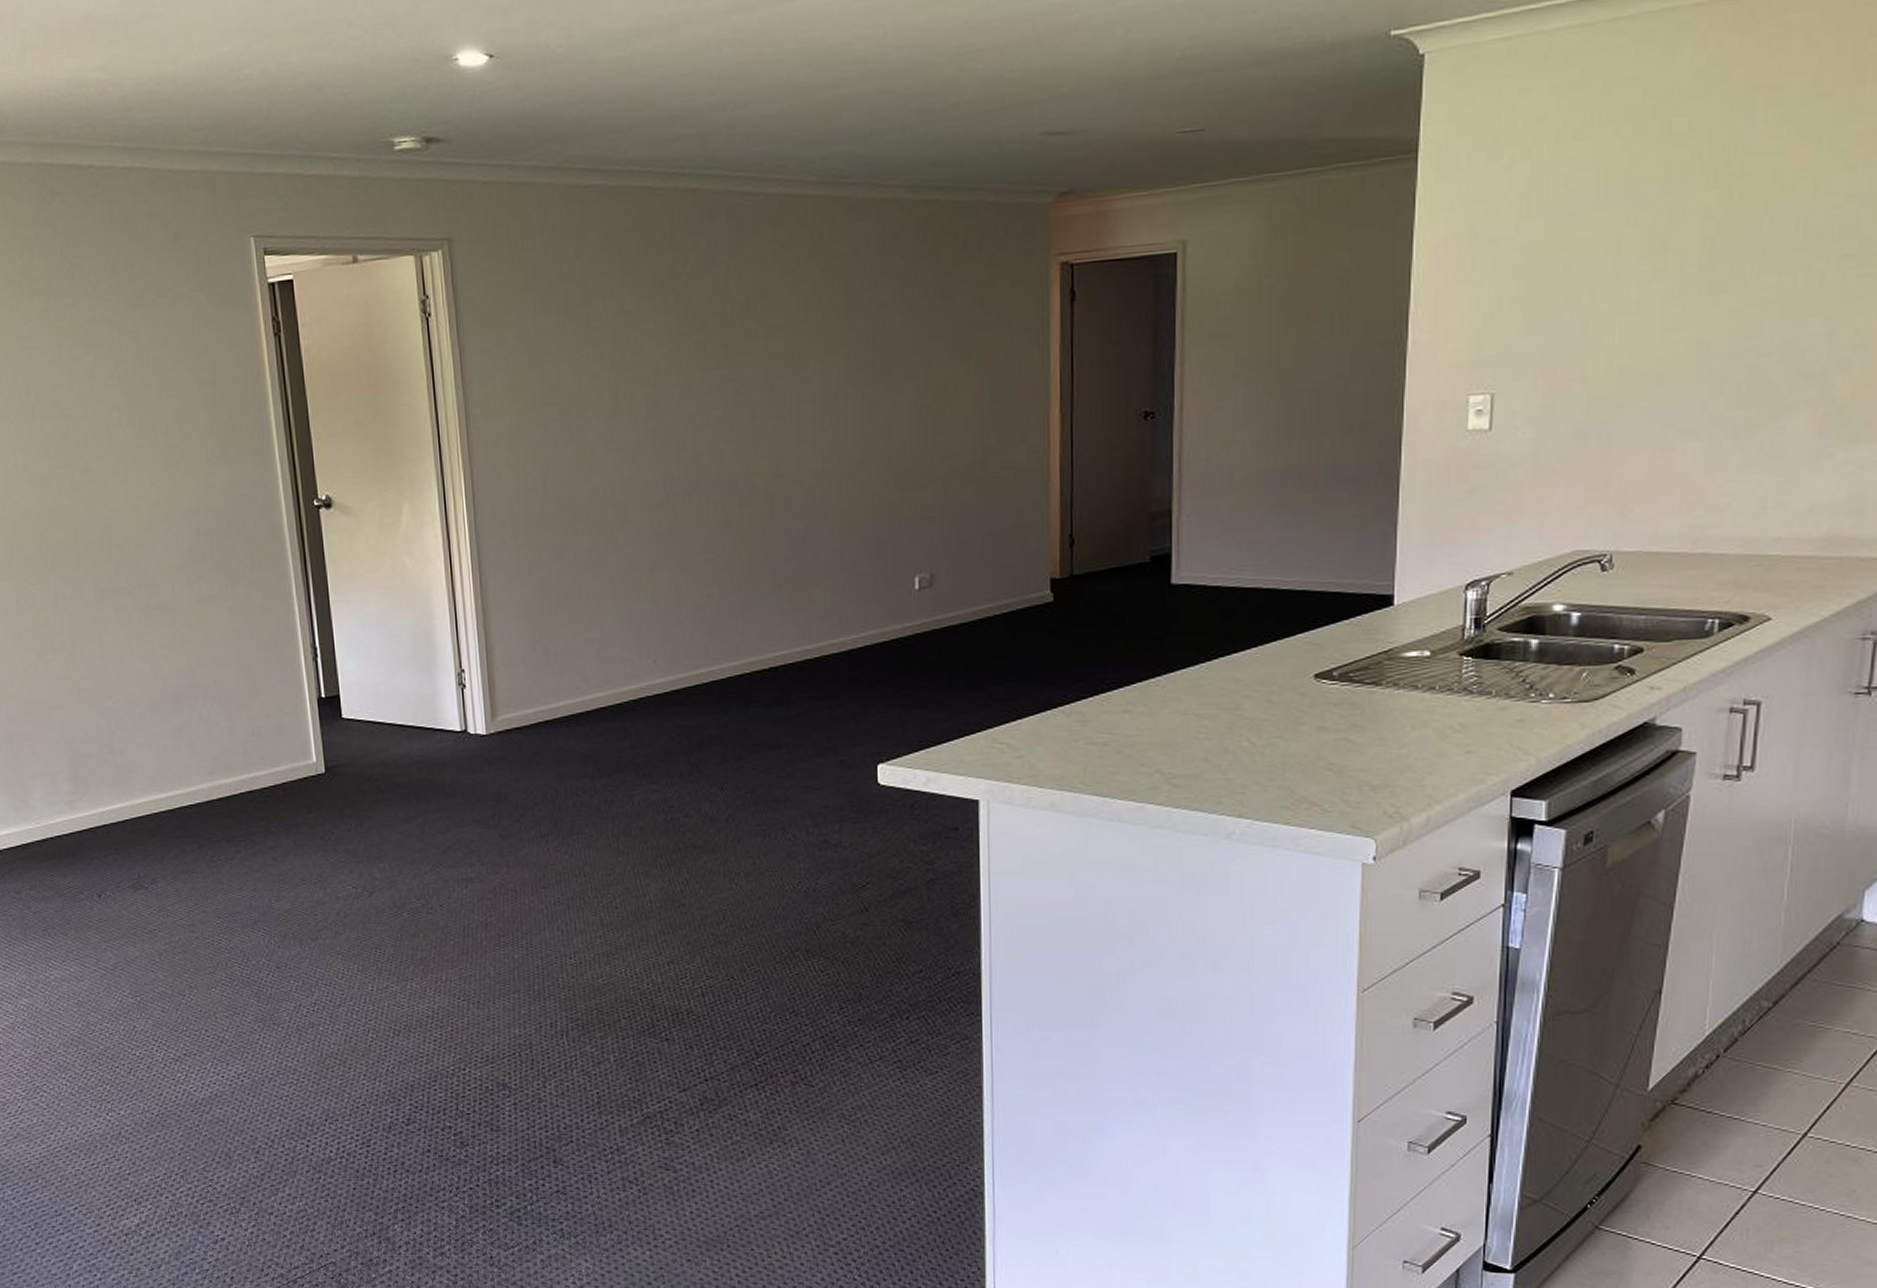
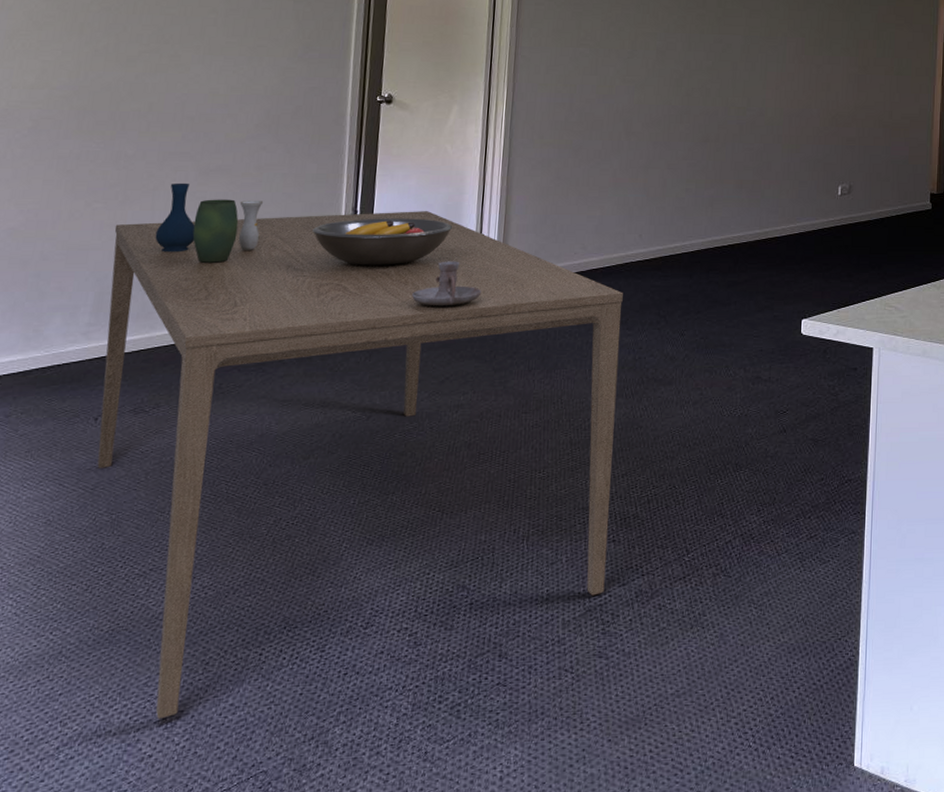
dining table: none [70,643,663,1204] -> present [97,211,623,719]
vase: none [112,624,219,720] -> present [155,182,264,264]
fruit bowl: none [272,653,428,715] -> present [312,218,453,266]
candle holder: none [394,704,473,761] -> present [412,261,482,306]

